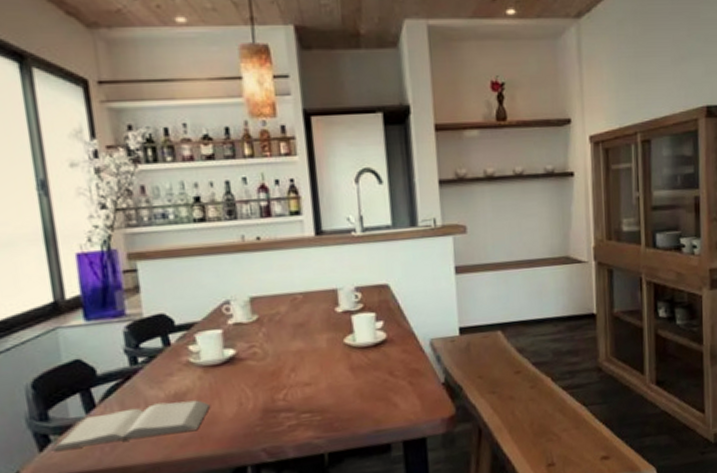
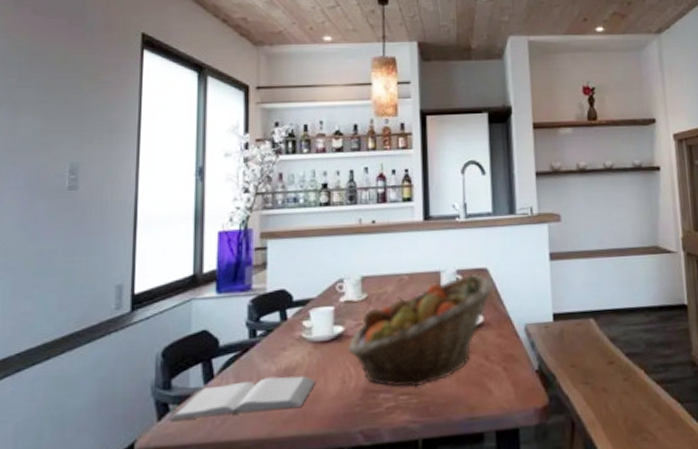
fruit basket: none [241,290,398,407] -> present [347,273,495,388]

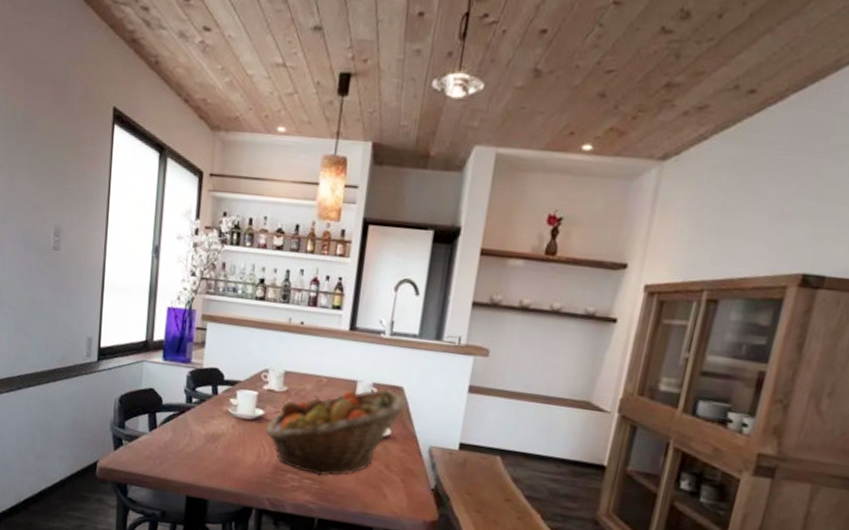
book: present [168,375,317,421] -> none [122,434,237,468]

